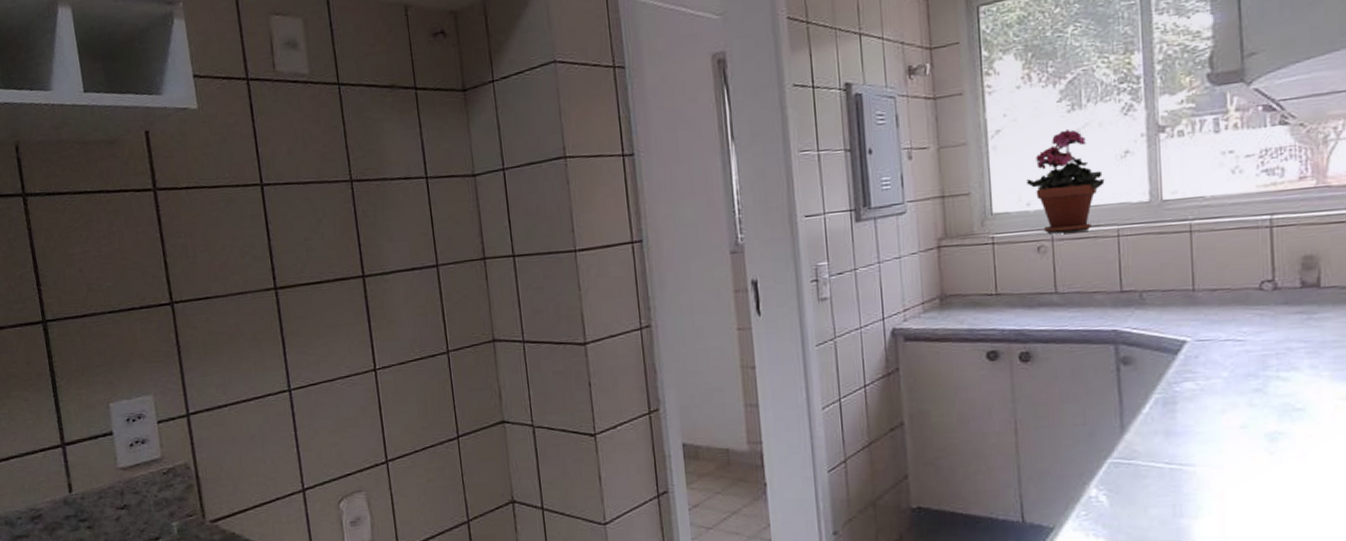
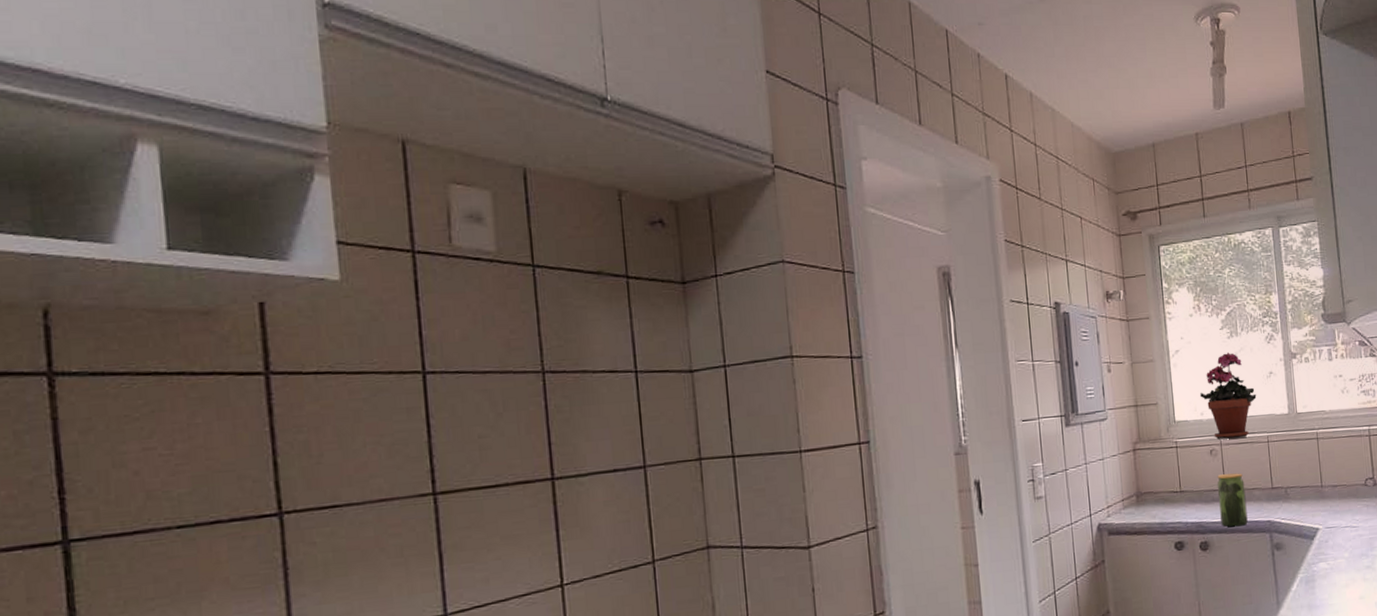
jar: none [1045,273,1085,336] -> present [1217,473,1248,527]

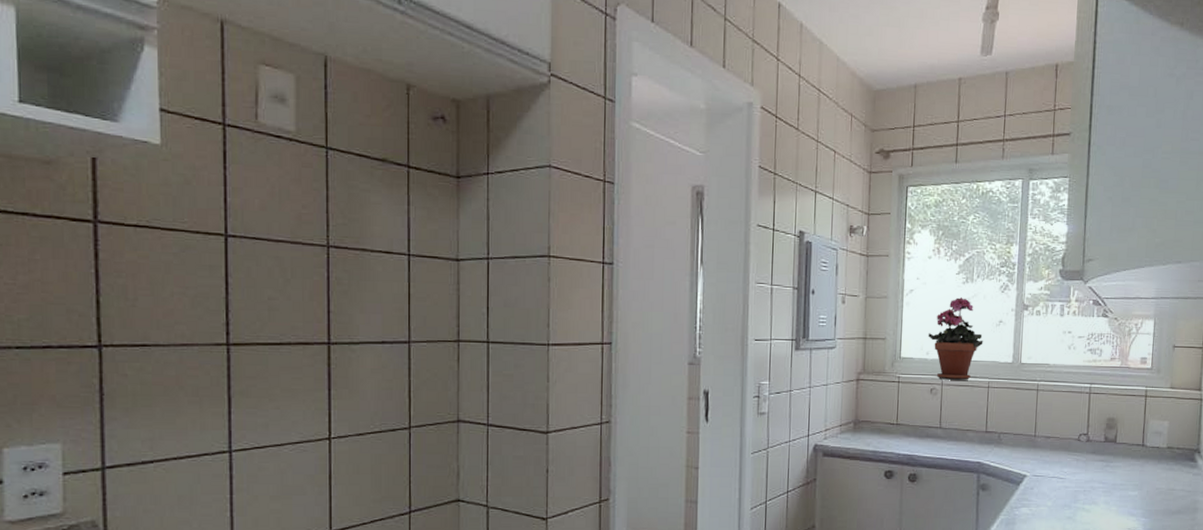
jar: present [1217,473,1248,527] -> none [932,413,960,464]

